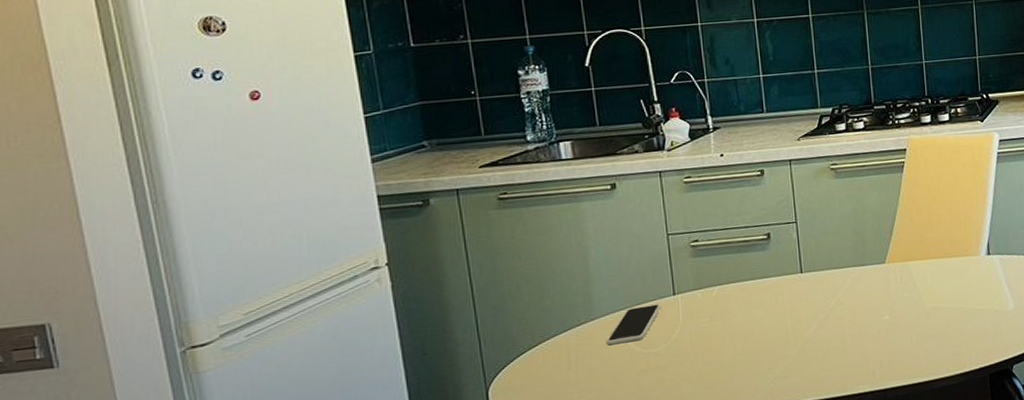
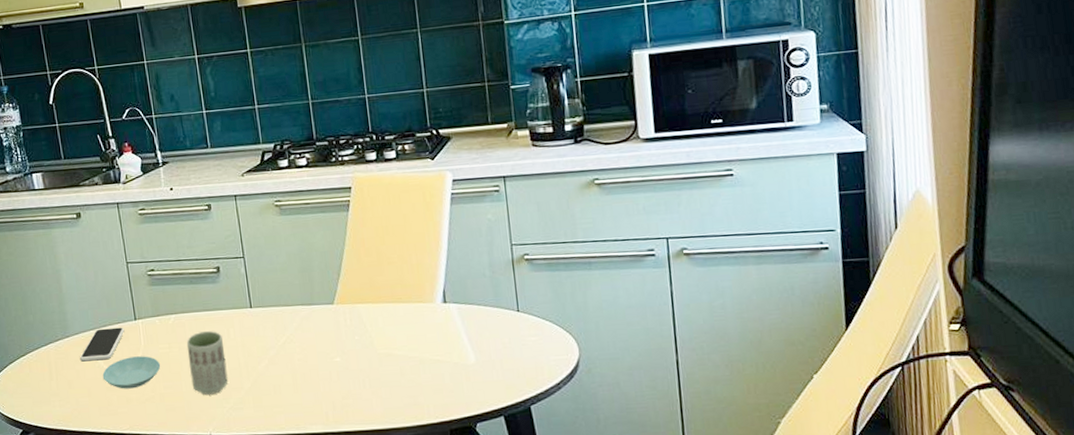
saucer: none [632,332,701,371] -> present [102,356,161,389]
cup: none [730,299,774,367] -> present [186,330,228,395]

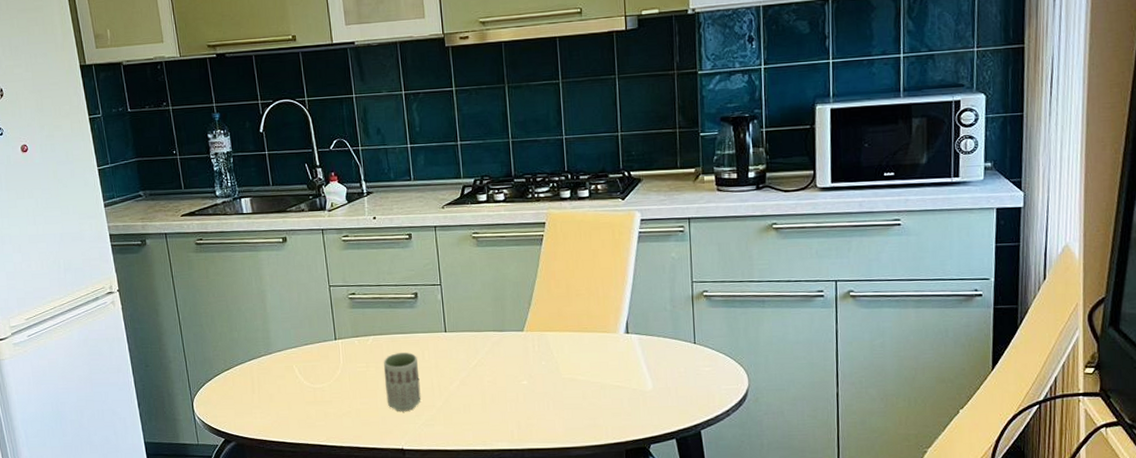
smartphone: present [80,327,125,362] -> none [282,346,325,377]
saucer: present [102,356,161,389] -> none [302,374,358,404]

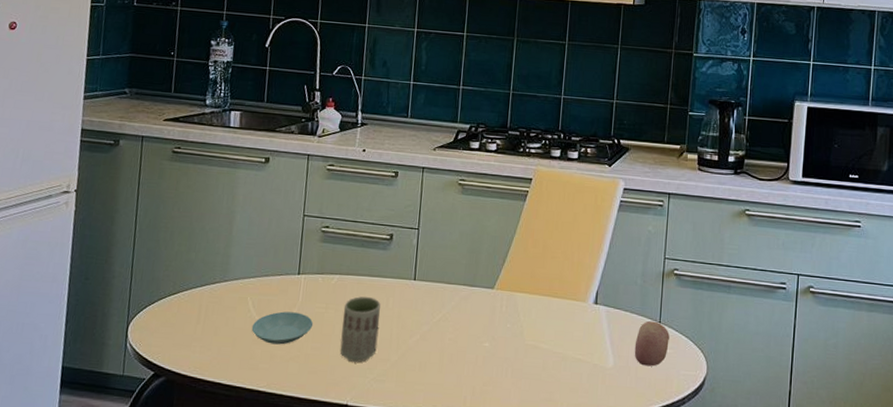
saucer: none [302,374,358,404] -> present [251,311,314,345]
fruit: none [671,343,707,385] -> present [634,321,670,367]

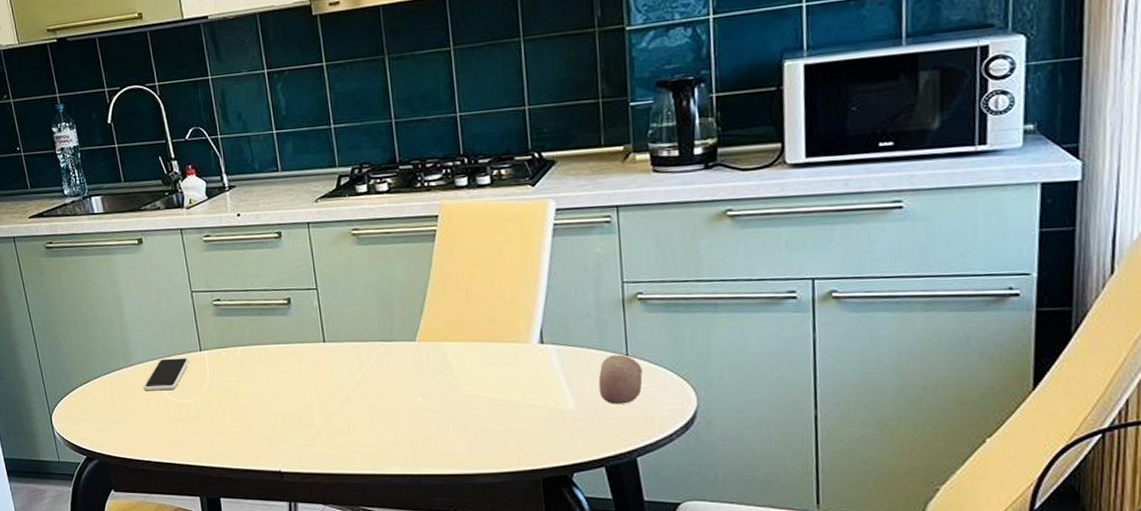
smartphone: none [233,278,286,311] -> present [144,358,190,391]
saucer: present [251,311,314,345] -> none [166,388,228,421]
cup: present [340,296,381,362] -> none [254,364,299,430]

